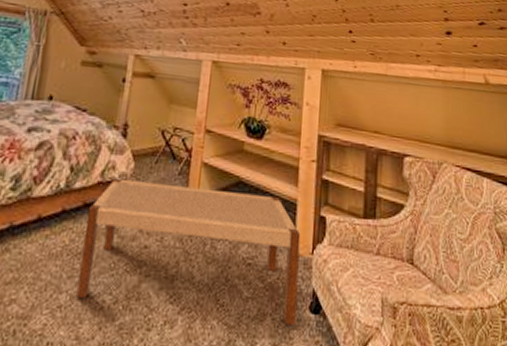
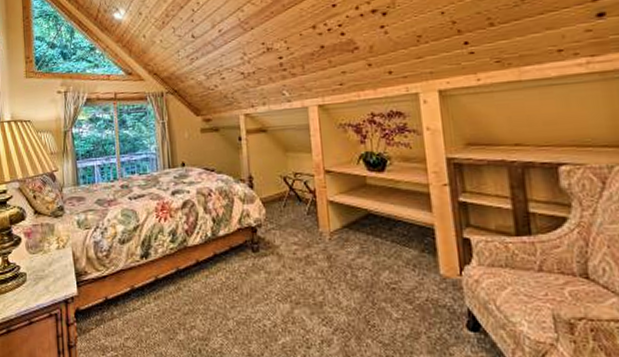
bench: present [77,178,301,327] -> none [234,223,455,344]

